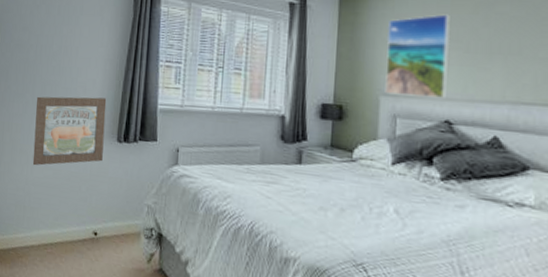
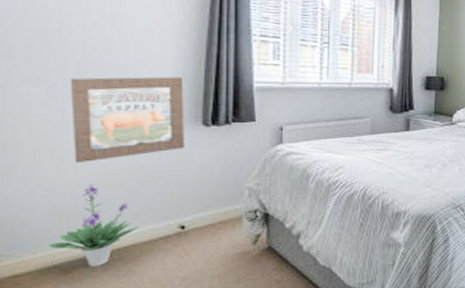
potted plant: none [11,184,66,256] -> present [48,183,138,267]

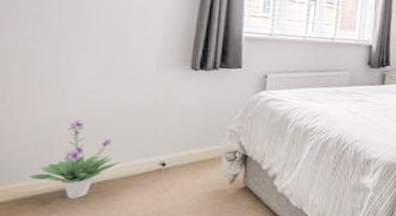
wall art: present [69,76,184,164] -> none [62,17,177,99]

